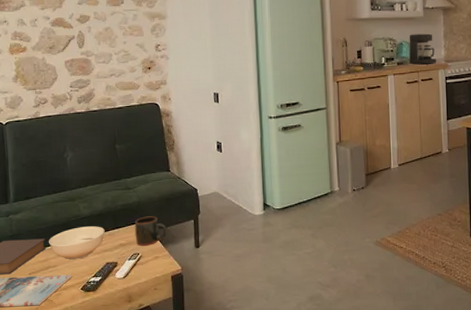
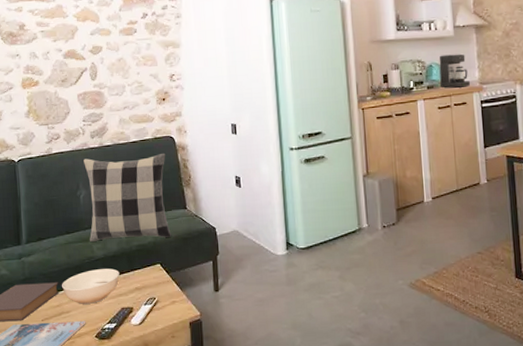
pillow: none [71,119,155,202] -> present [84,154,171,243]
mug: present [134,216,167,246] -> none [150,257,184,290]

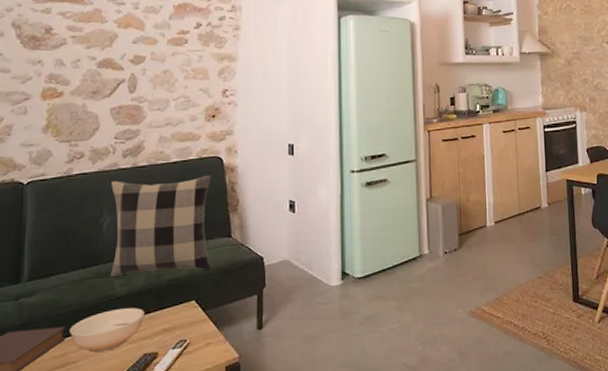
coffee maker: present [439,54,471,88] -> none [505,79,535,112]

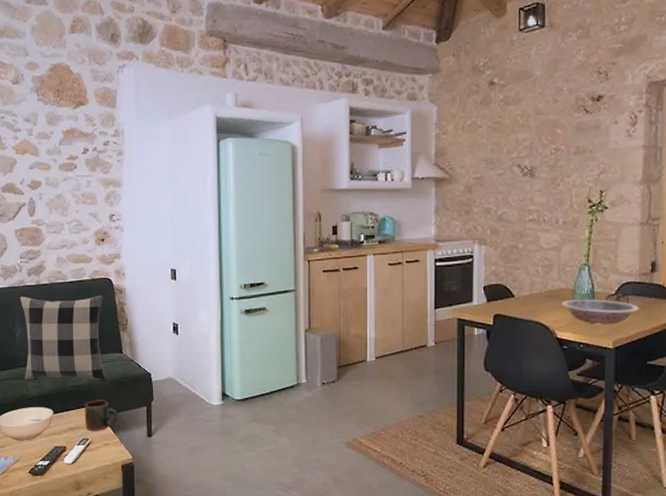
mug: none [183,292,223,330] -> present [84,400,118,431]

